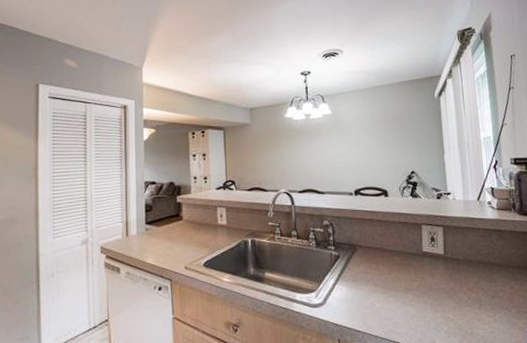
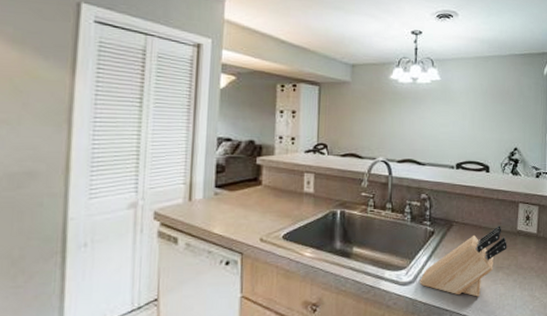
knife block: none [329,247,414,318] -> present [419,224,507,297]

